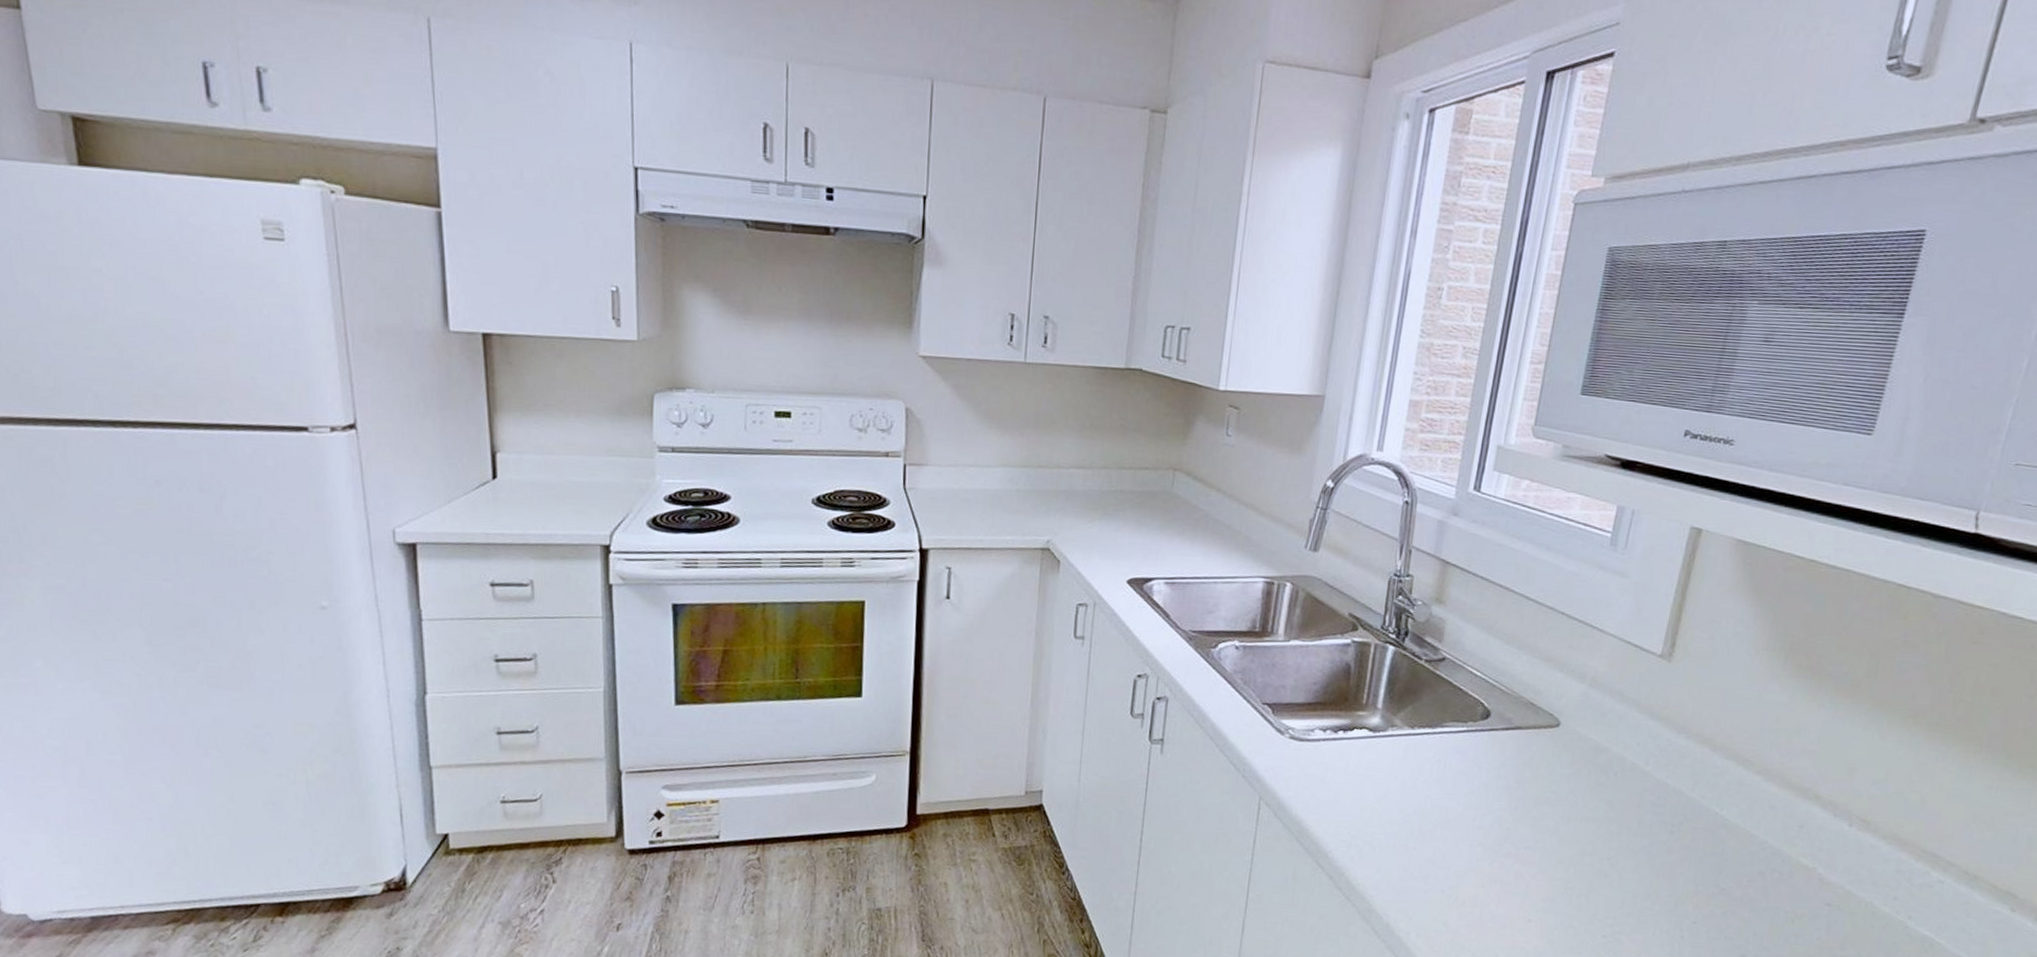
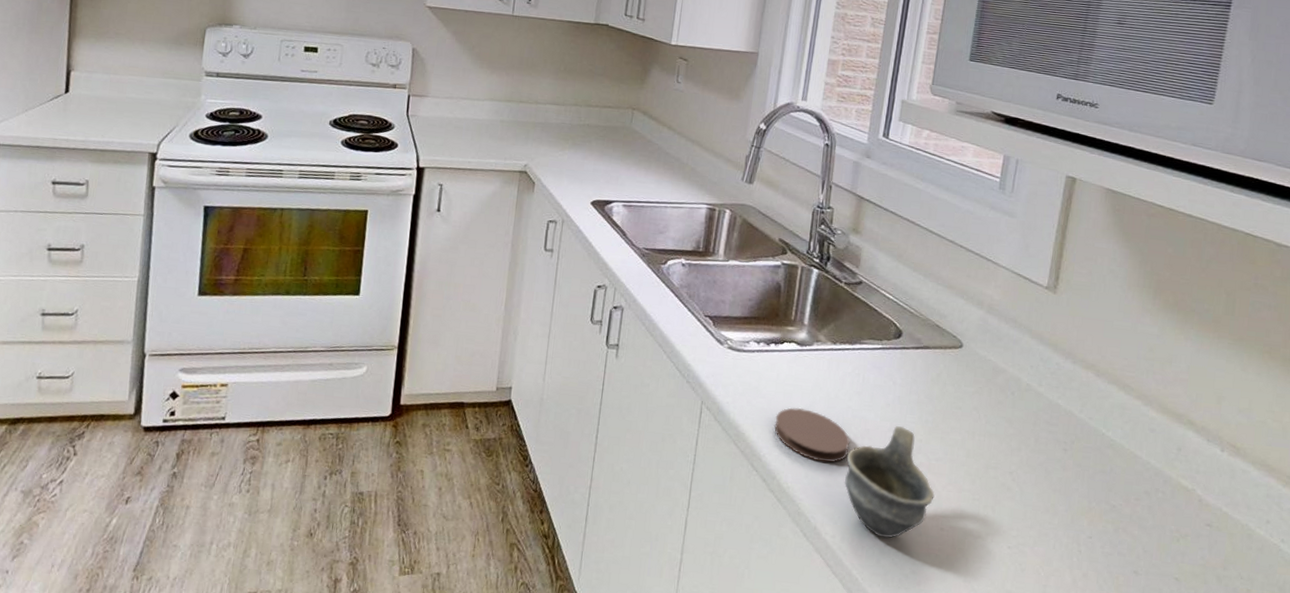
coaster: none [1342,799,1429,856] -> present [774,407,850,462]
cup: none [1420,814,1522,933] -> present [844,426,935,539]

